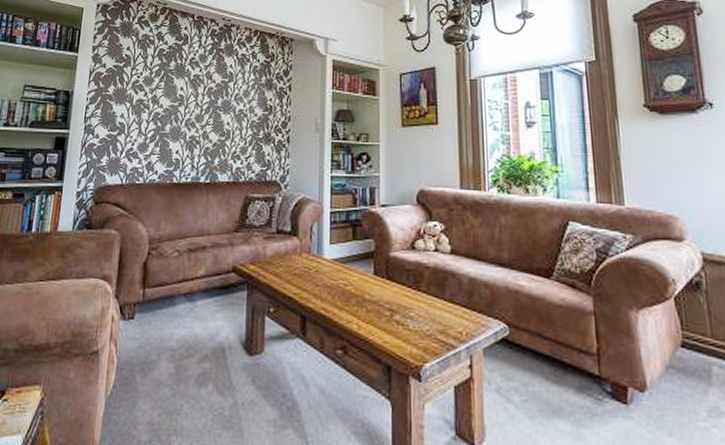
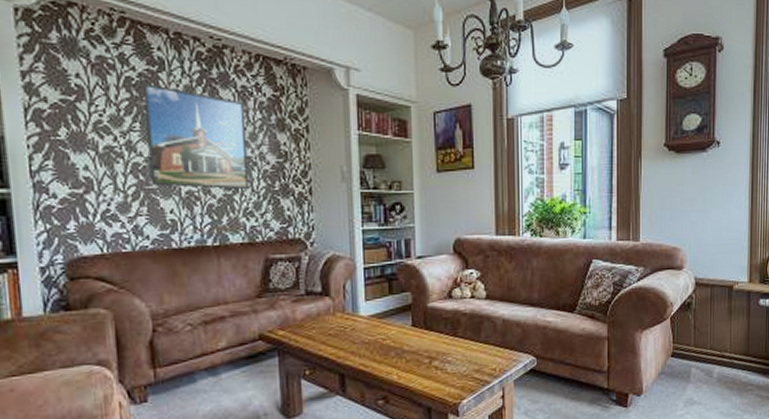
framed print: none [165,53,243,136] -> present [142,83,250,189]

